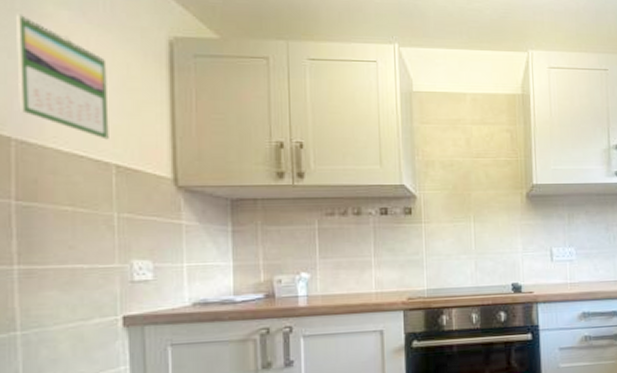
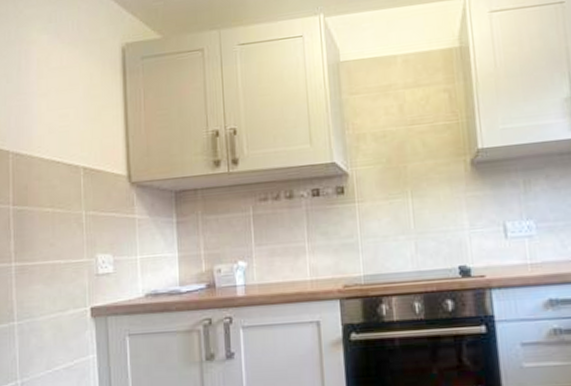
calendar: present [17,12,109,140] -> none [12,42,78,145]

